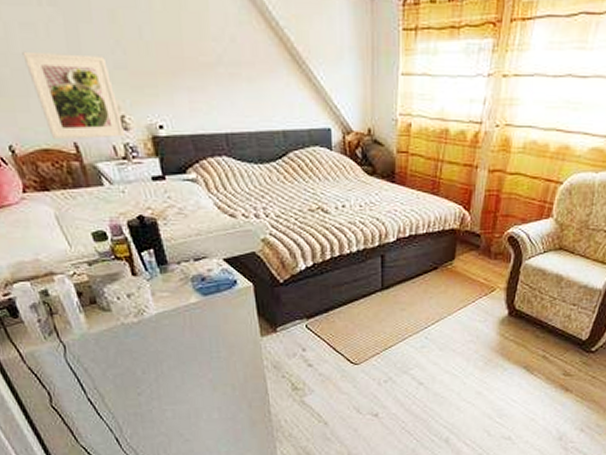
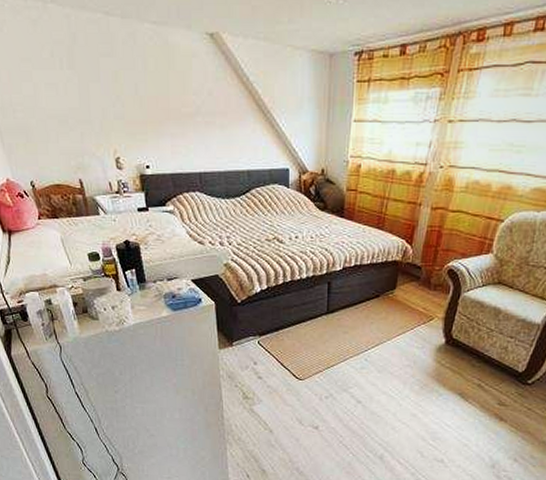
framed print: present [22,51,126,140] -> none [46,106,120,177]

